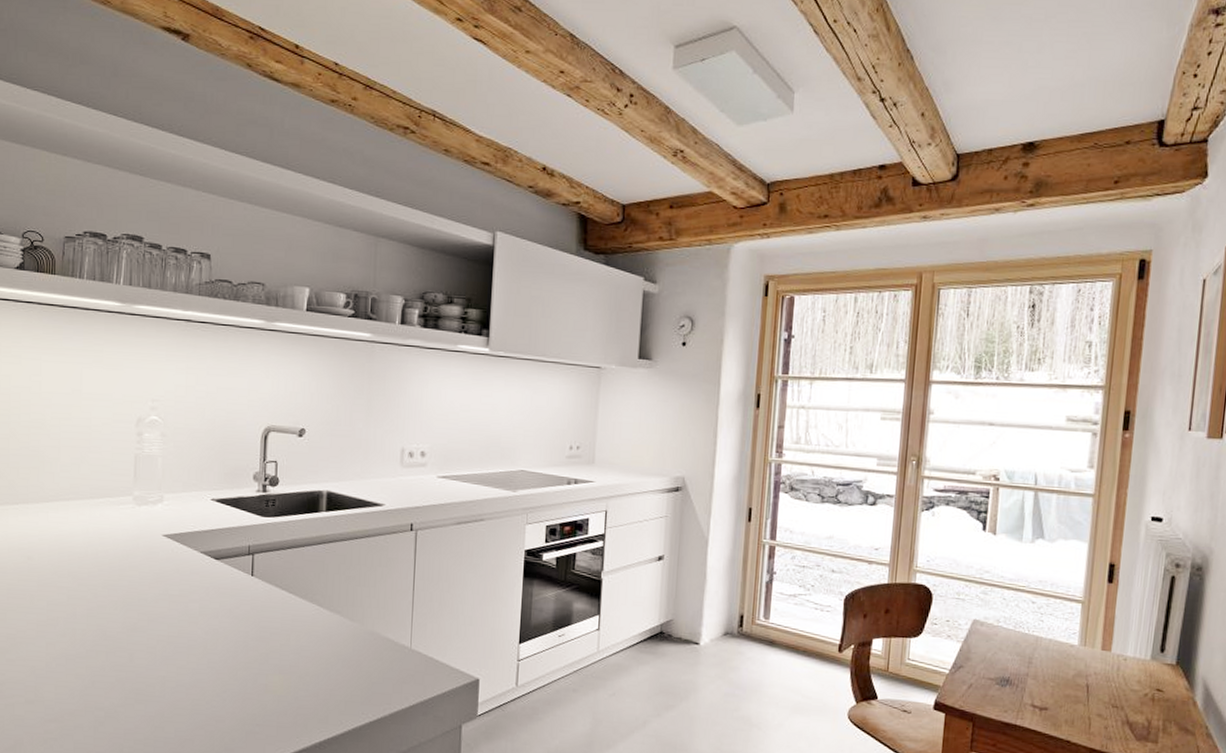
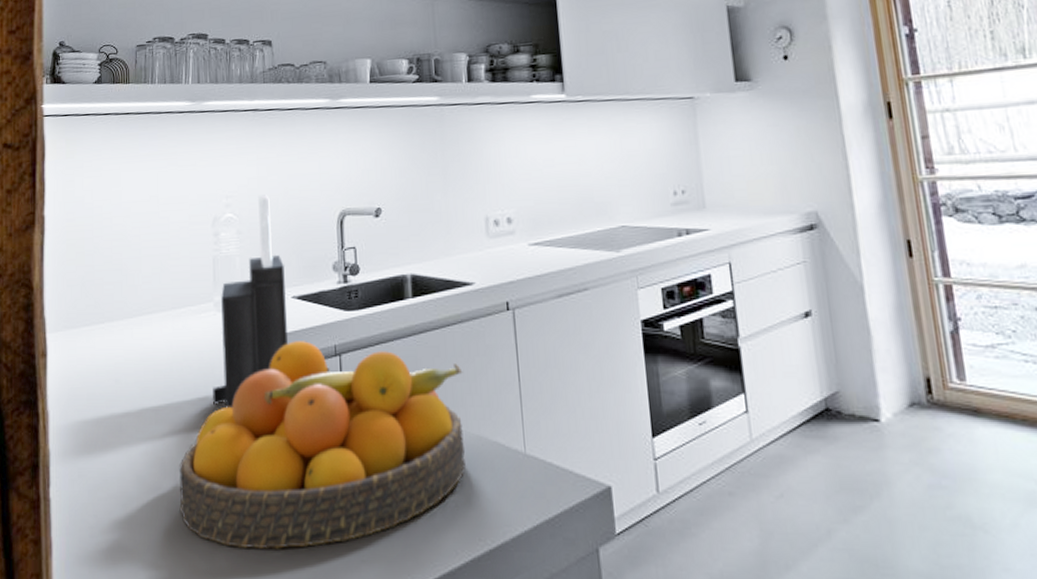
fruit bowl: none [88,538,365,712] -> present [179,341,465,549]
knife block: none [127,402,206,592] -> present [213,195,289,409]

